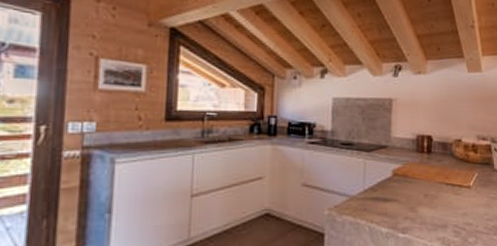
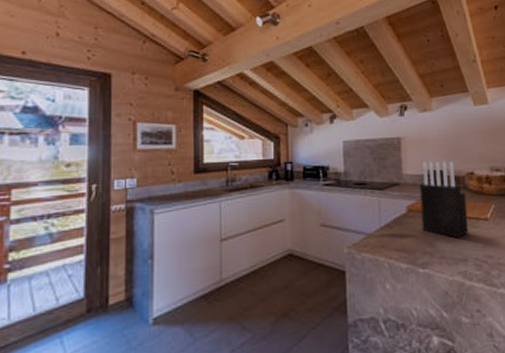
knife block: none [406,126,452,205] -> present [419,161,469,239]

